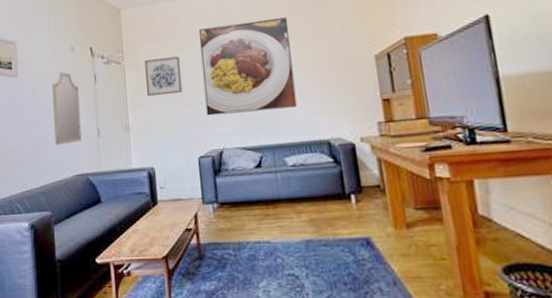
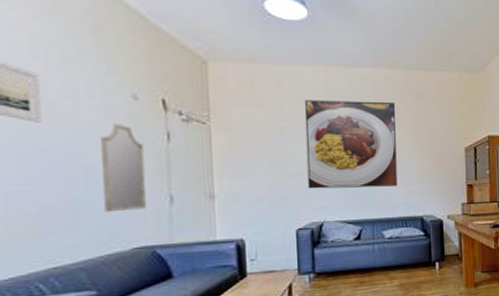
wall art: present [144,56,182,96] -> none [237,124,282,164]

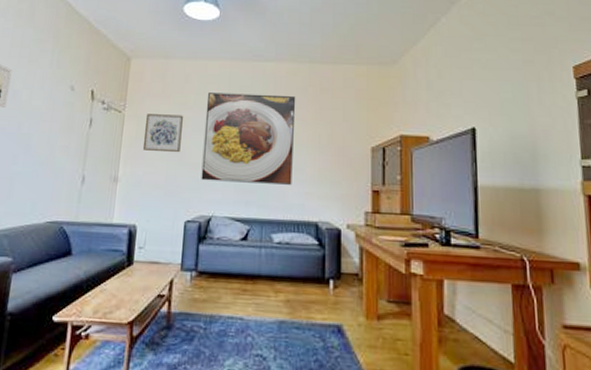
home mirror: present [101,123,146,213] -> none [33,109,71,187]
wall art: none [237,124,282,164] -> present [142,114,183,153]

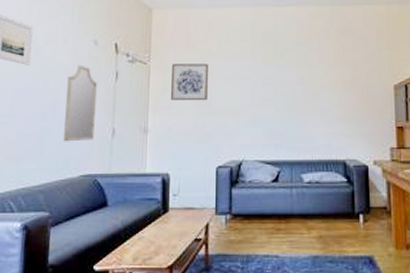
home mirror: none [33,109,71,187] -> present [63,64,97,142]
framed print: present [201,92,296,185] -> none [229,38,319,127]

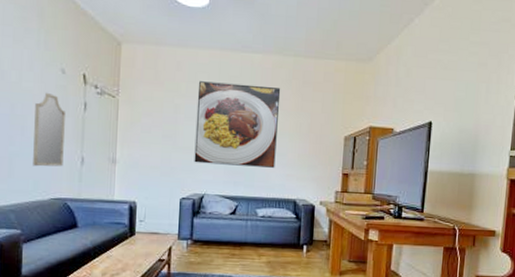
wall art: present [170,63,208,101] -> none [138,100,176,138]
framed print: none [229,38,319,127] -> present [194,81,281,168]

